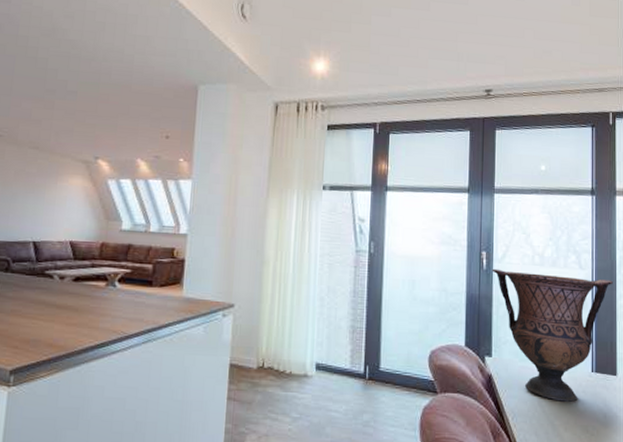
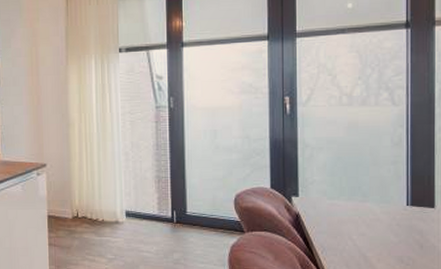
vase: present [492,268,613,402] -> none [296,112,431,235]

